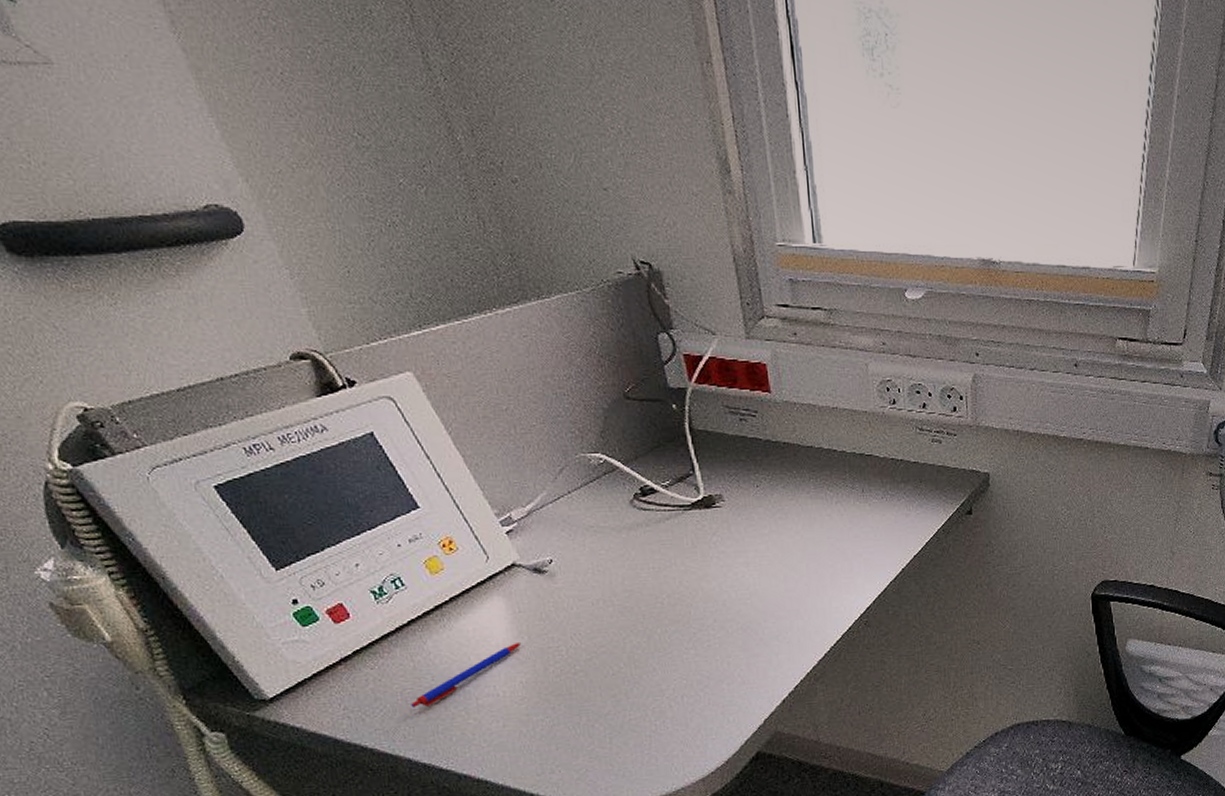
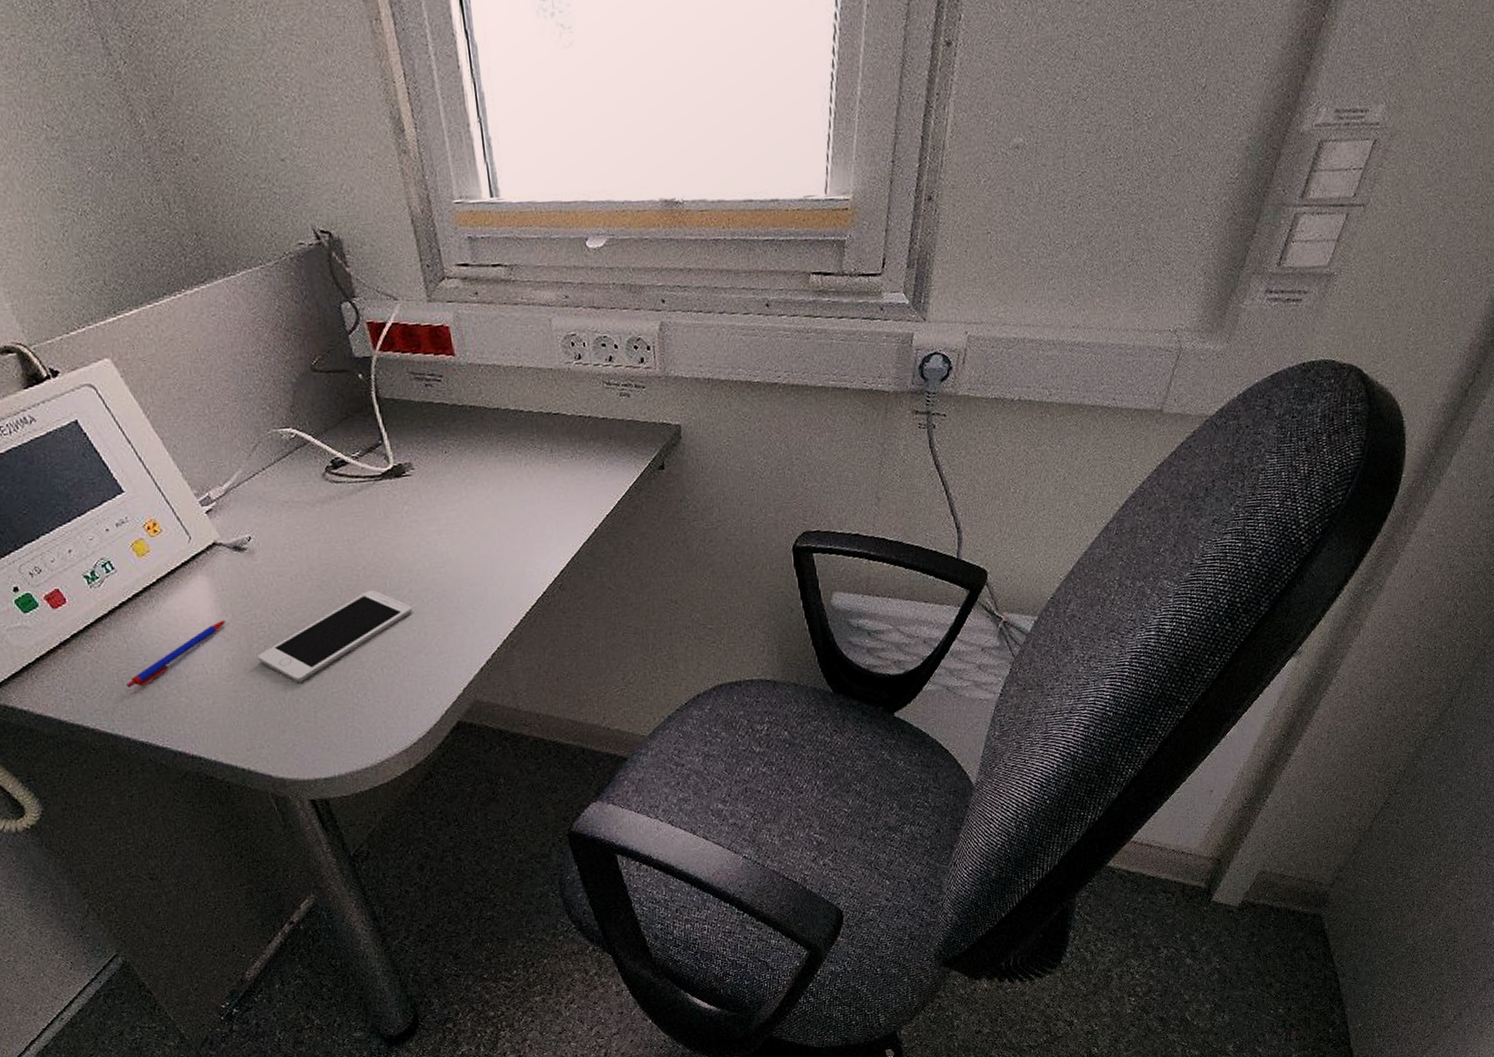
cell phone: none [553,617,717,708] -> present [258,589,413,682]

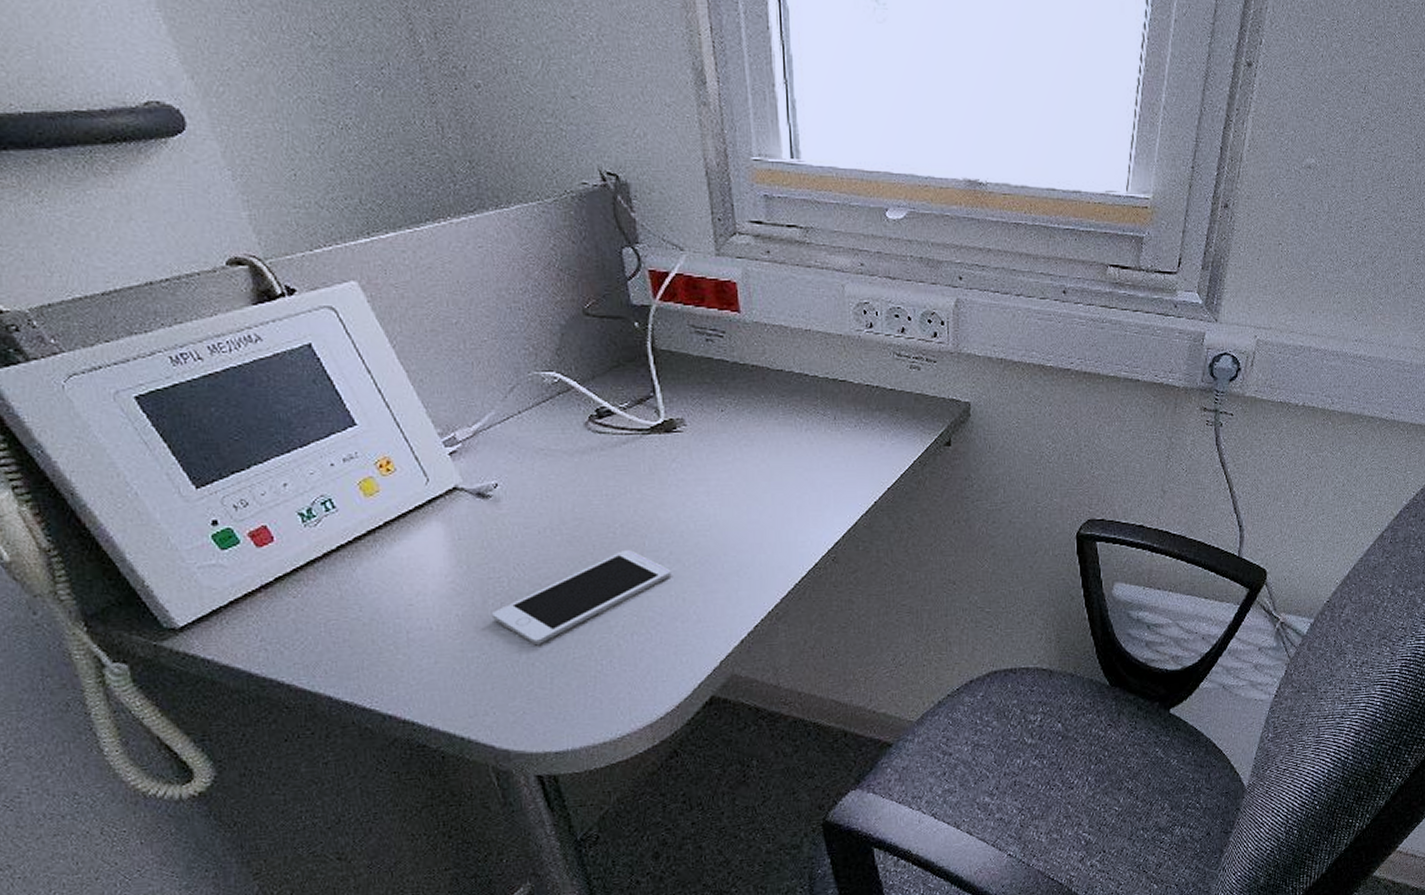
pen: present [126,620,226,688] -> none [335,572,460,640]

